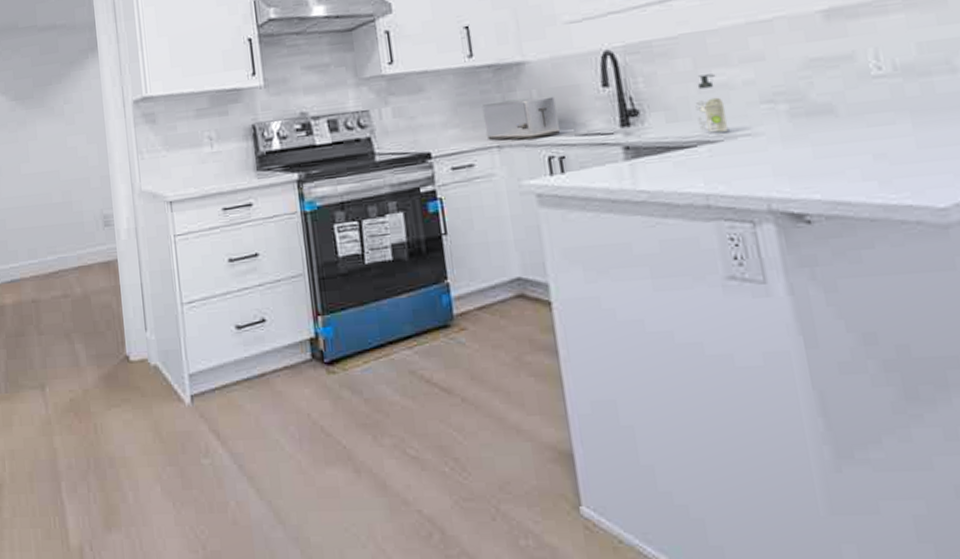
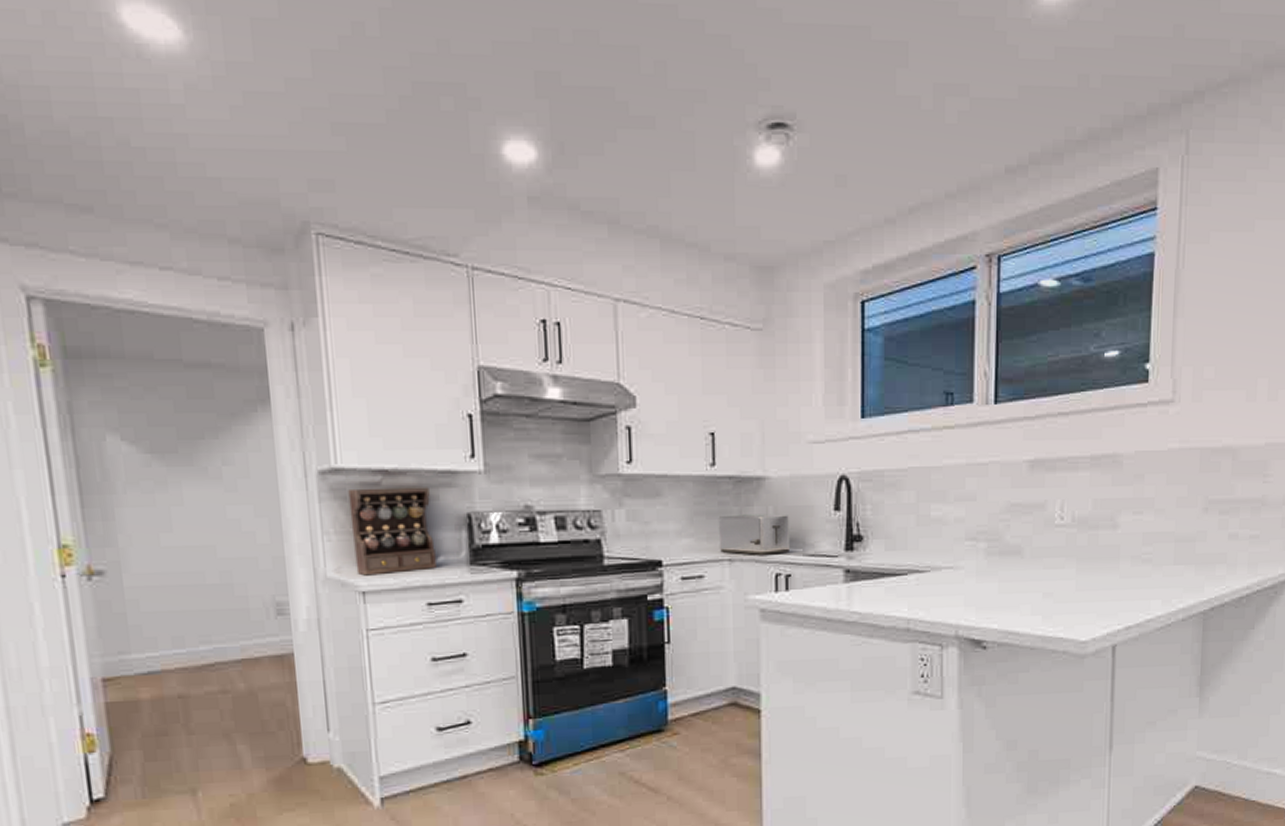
spice rack: none [156,105,229,187] -> present [348,487,436,576]
soap dispenser: present [695,74,729,133] -> none [912,508,936,563]

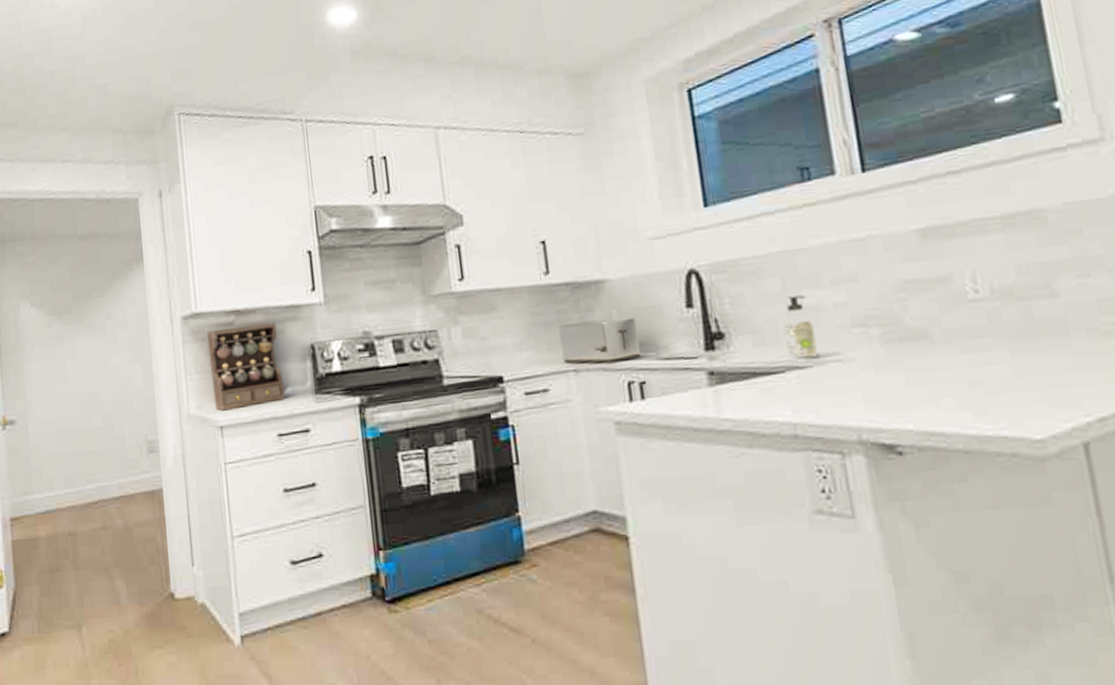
soap dispenser: none [912,508,936,563] -> present [784,295,819,358]

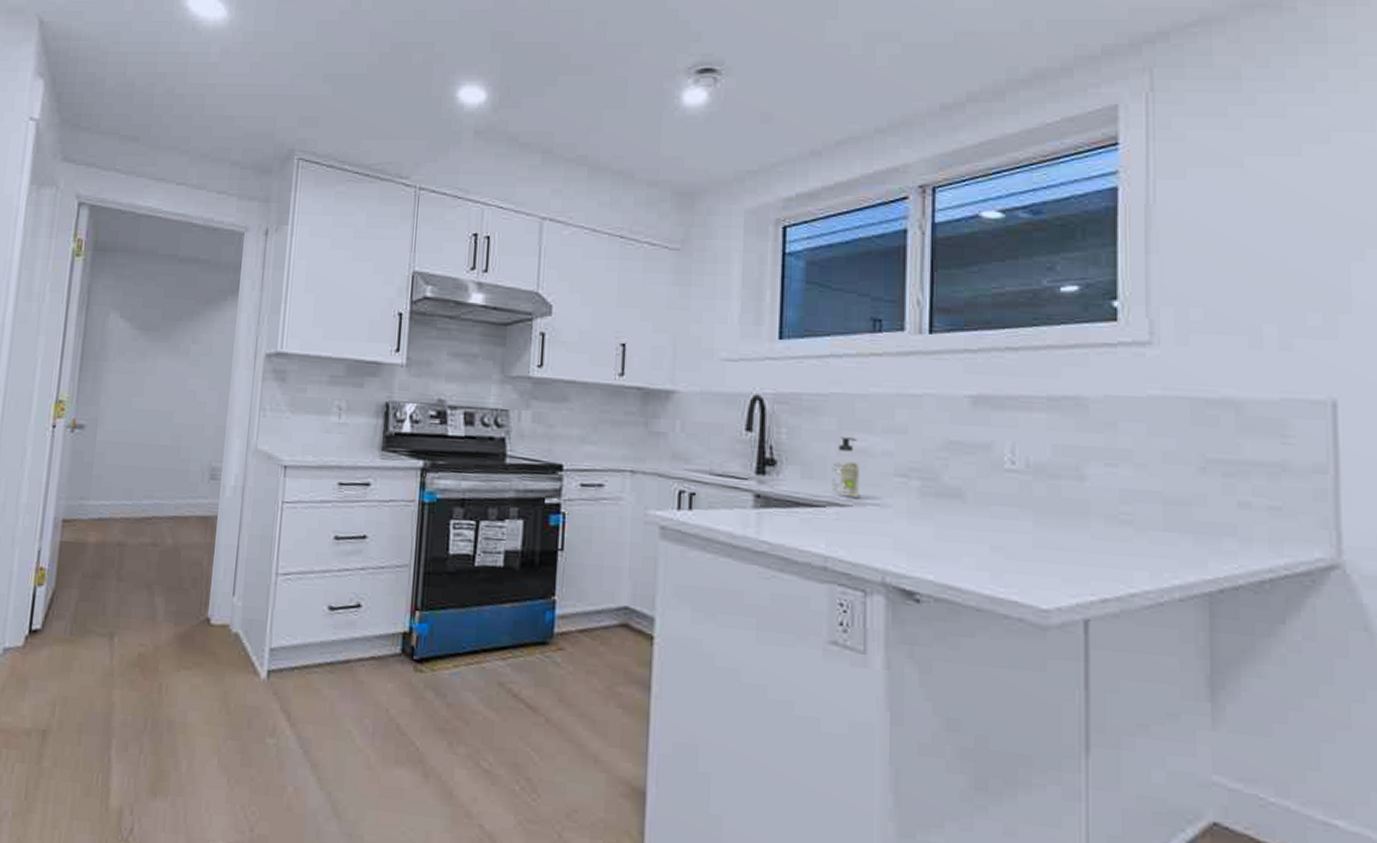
spice rack: present [207,322,285,411] -> none [282,372,356,452]
toaster: present [557,316,642,364] -> none [621,425,698,471]

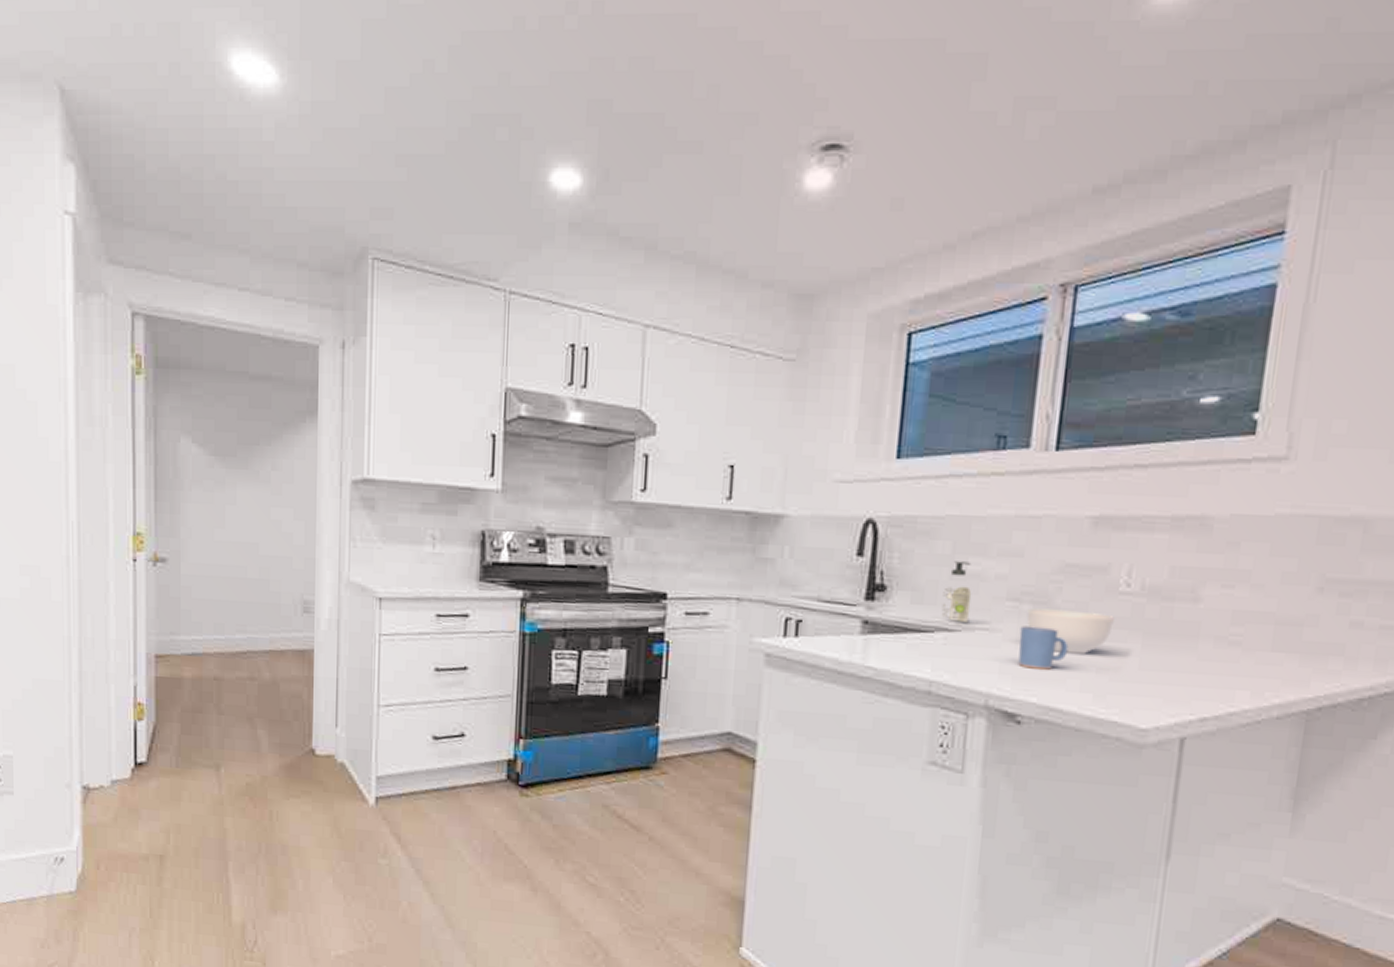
mug: none [910,501,960,547] -> present [1018,626,1069,670]
bowl: none [916,484,1003,531] -> present [1027,608,1114,654]

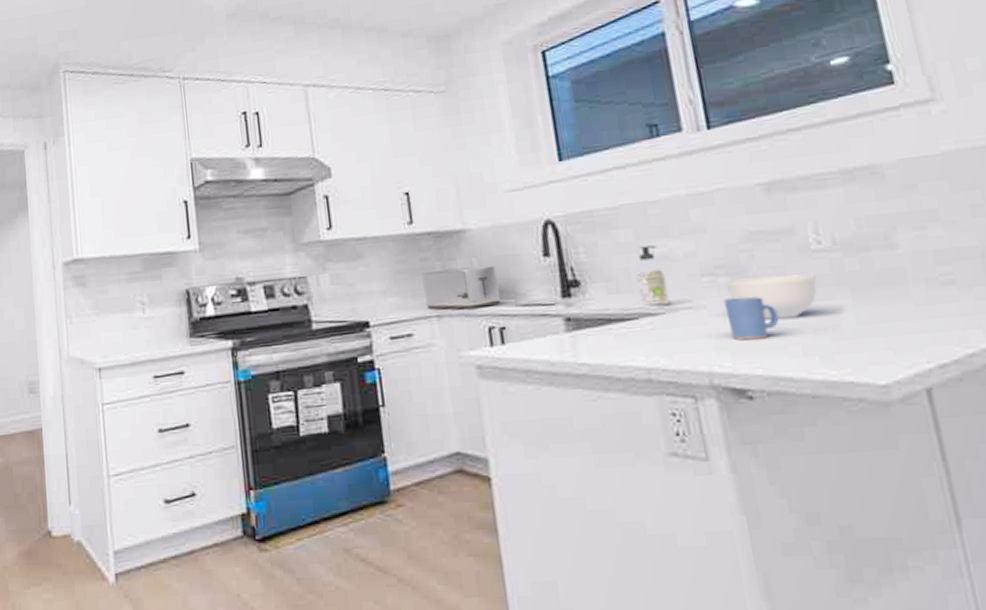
toaster: none [727,551,806,598] -> present [421,264,501,310]

